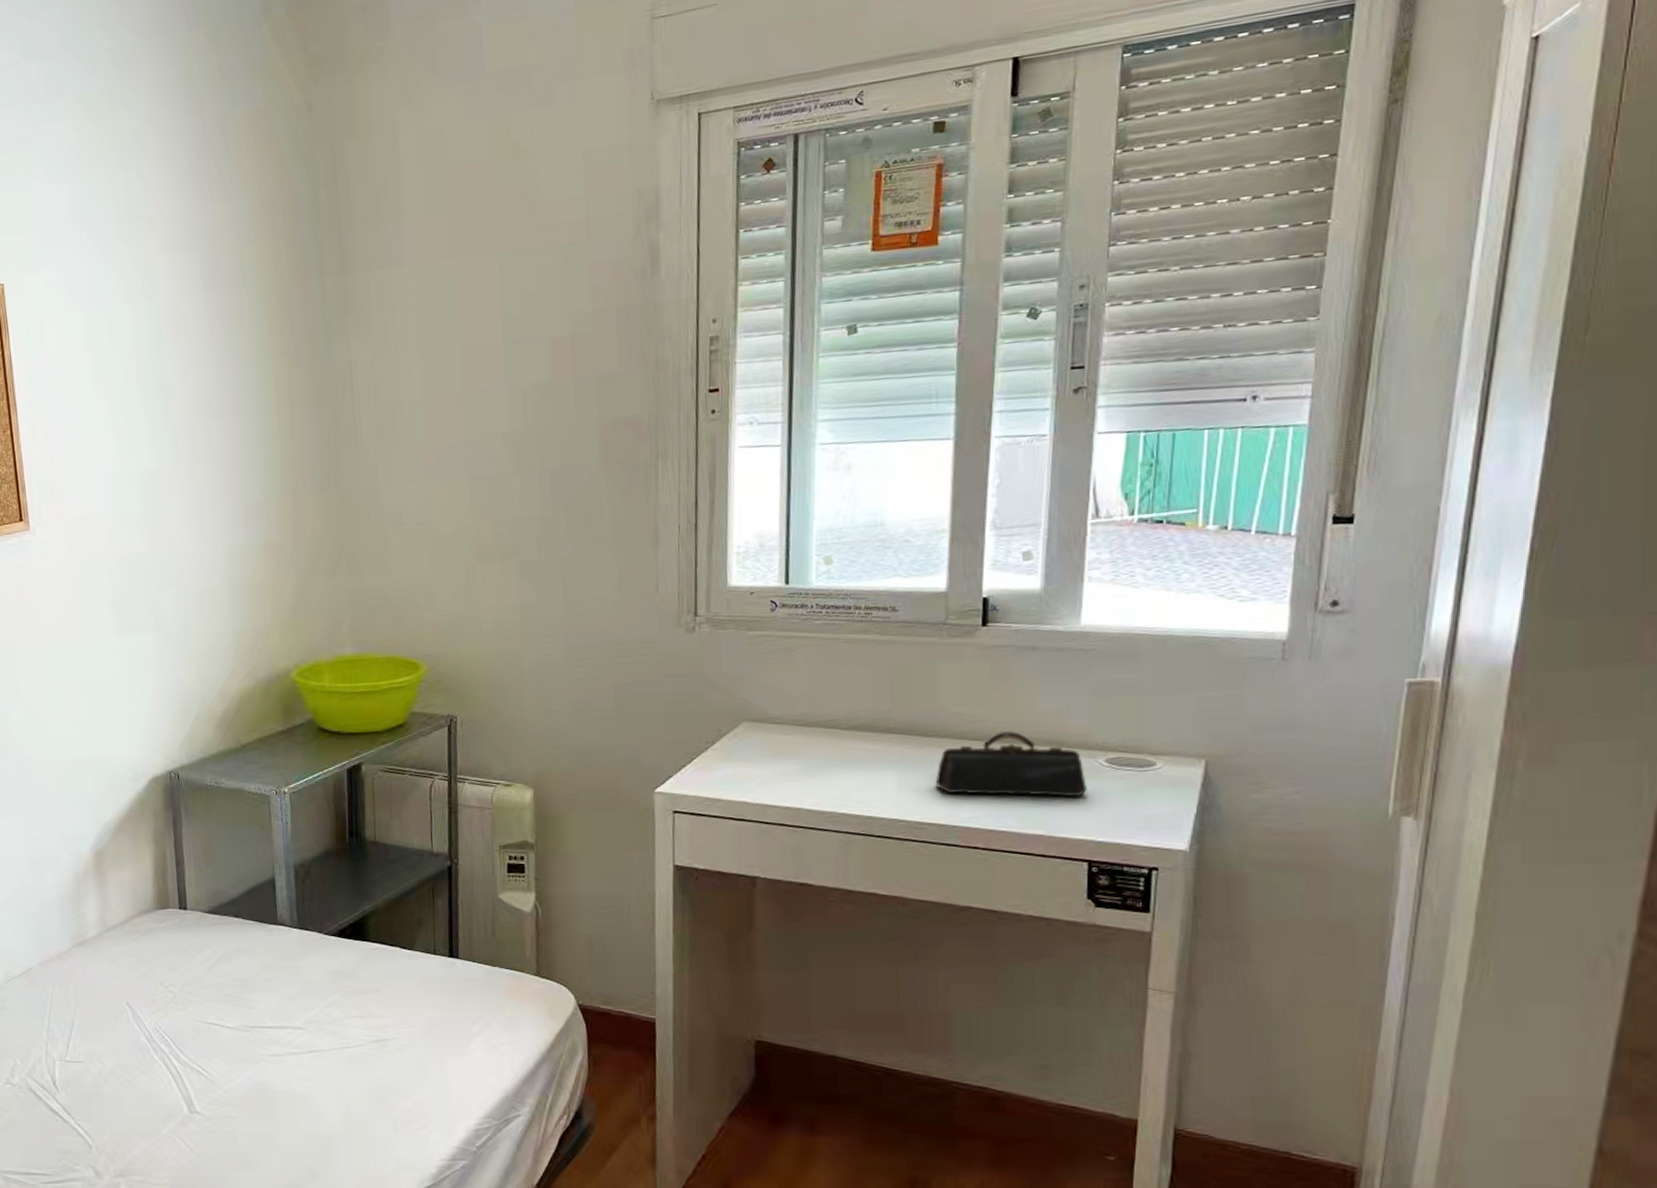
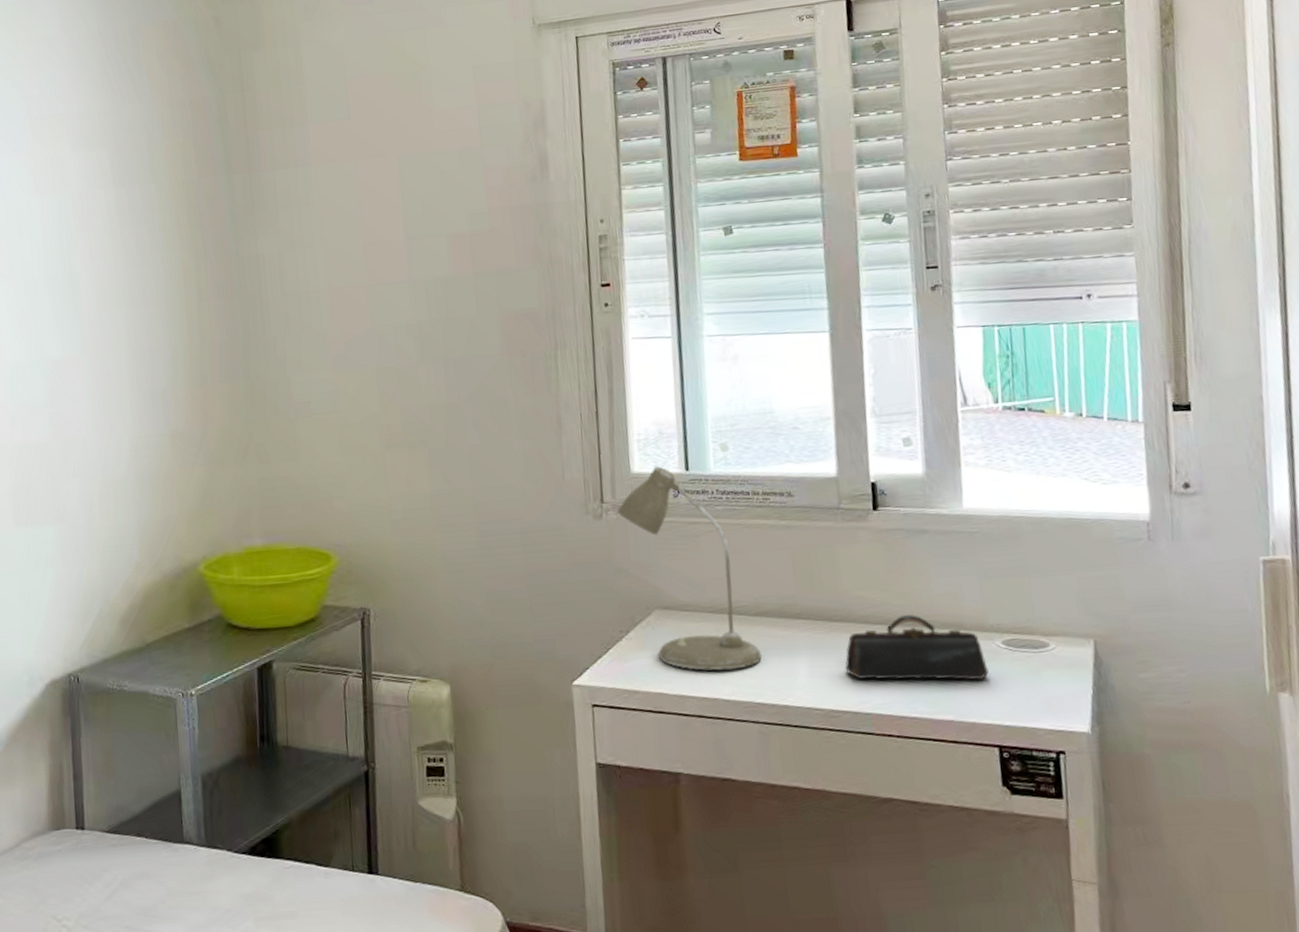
desk lamp: none [709,579,850,782] -> present [616,466,763,671]

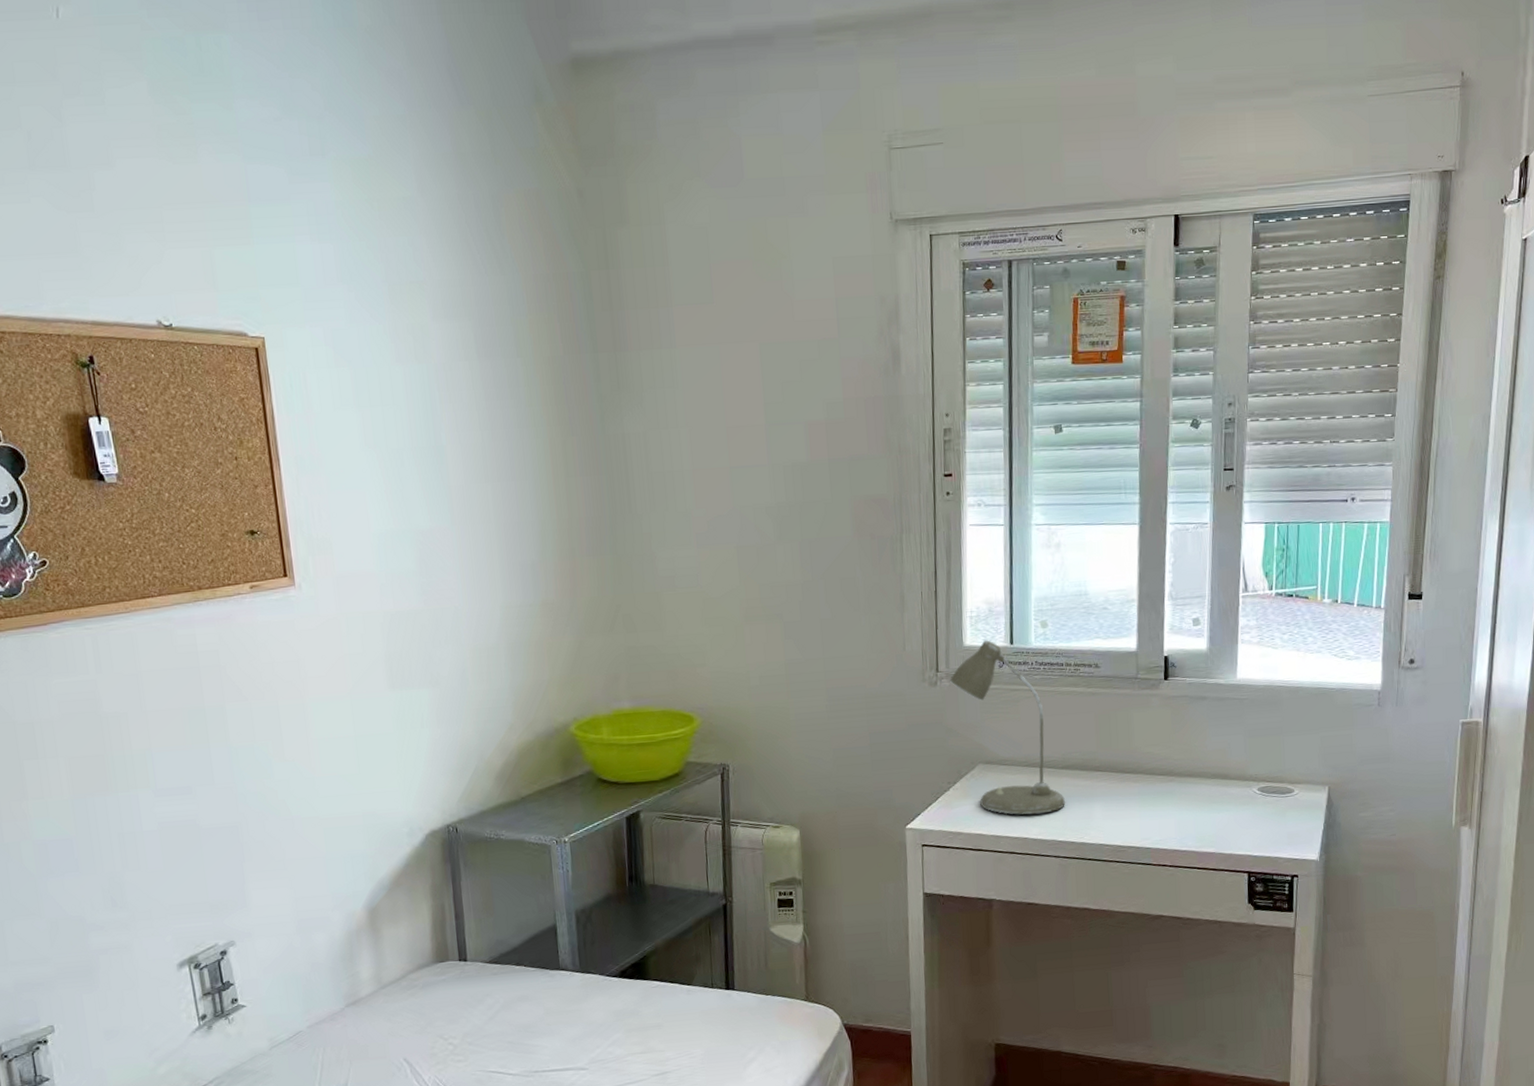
pencil case: present [845,615,989,680] -> none [1132,767,1245,821]

